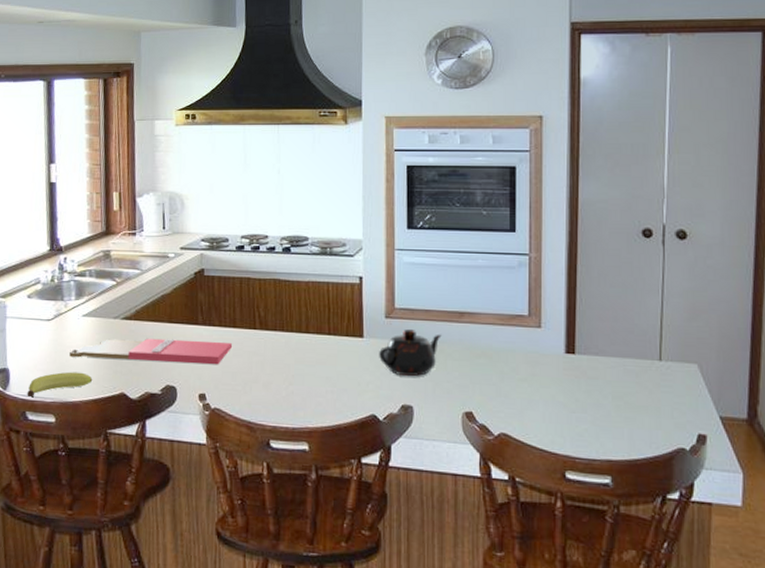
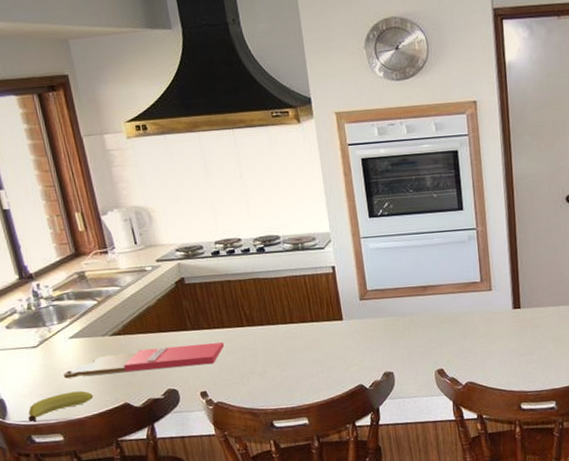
teapot: present [379,328,442,377] -> none [358,306,411,348]

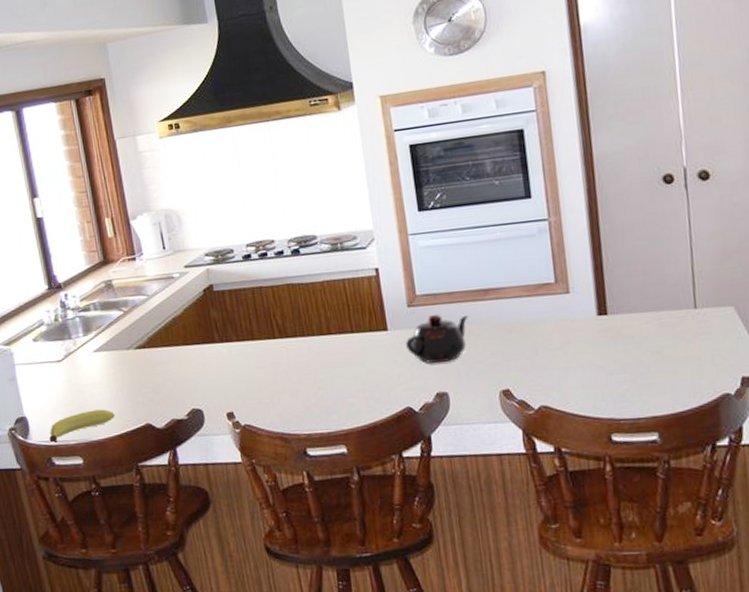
cutting board: present [63,342,225,379] -> none [86,356,254,396]
teapot: none [358,306,411,348] -> present [406,314,468,364]

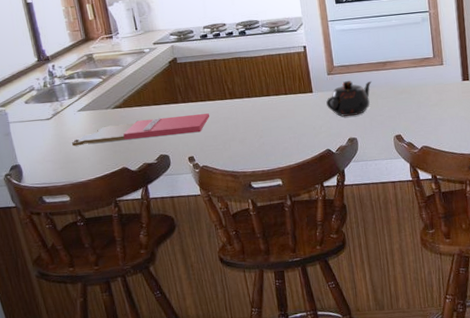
fruit: present [49,409,115,443] -> none [40,157,97,185]
cutting board: none [86,356,254,396] -> present [72,113,210,147]

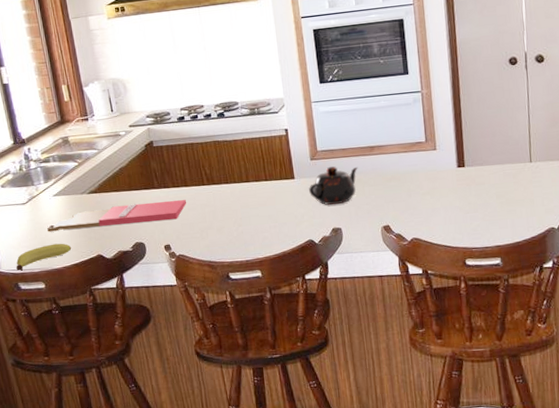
fruit: none [40,157,97,185] -> present [16,243,72,271]

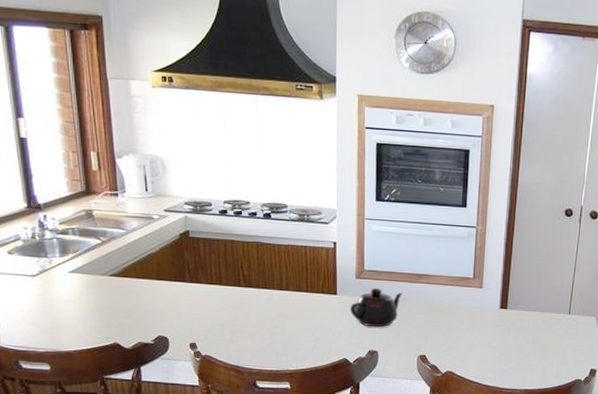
fruit: present [16,243,72,271] -> none [18,324,85,348]
cutting board: present [47,199,187,232] -> none [59,293,220,318]

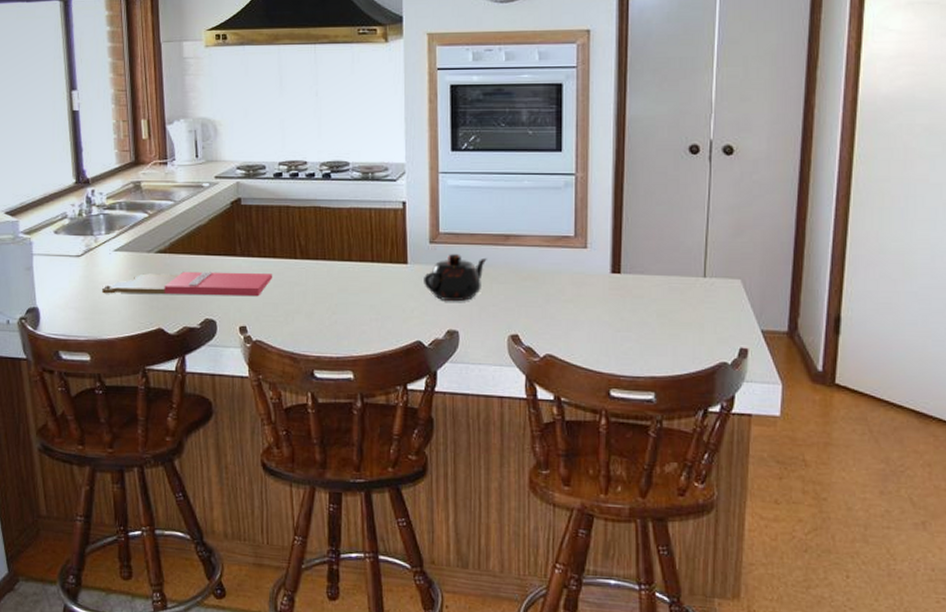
cutting board: none [59,293,220,318] -> present [102,271,273,297]

